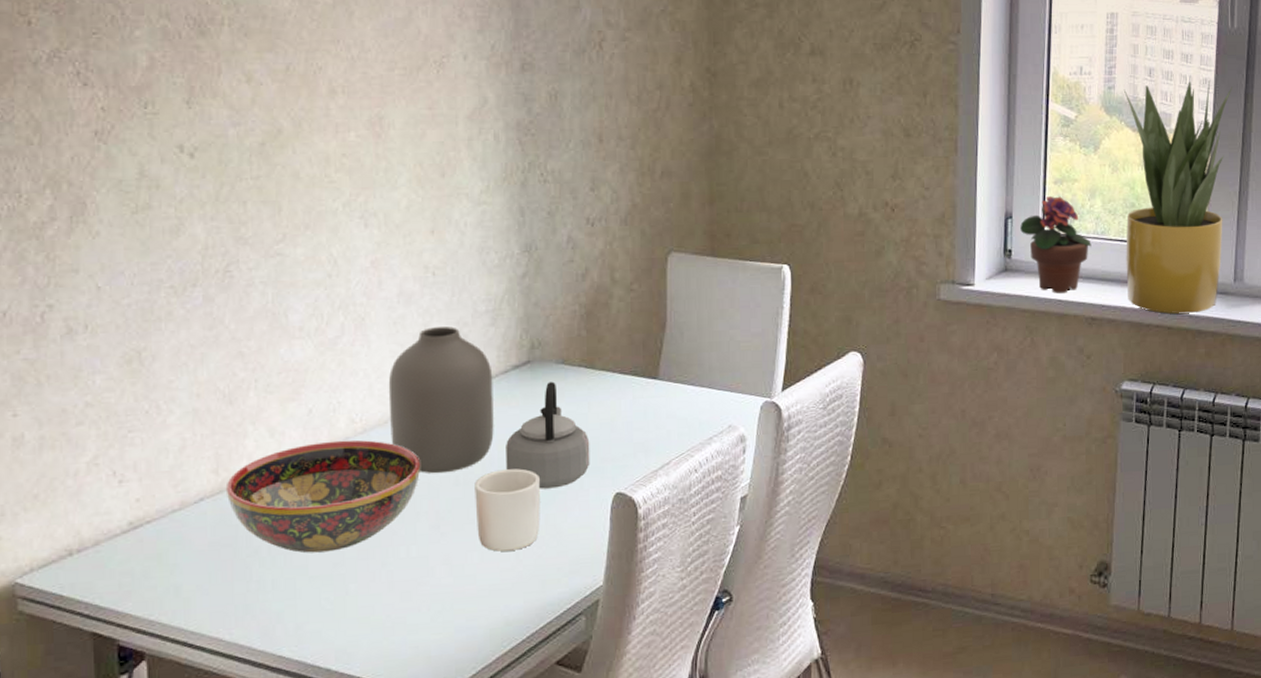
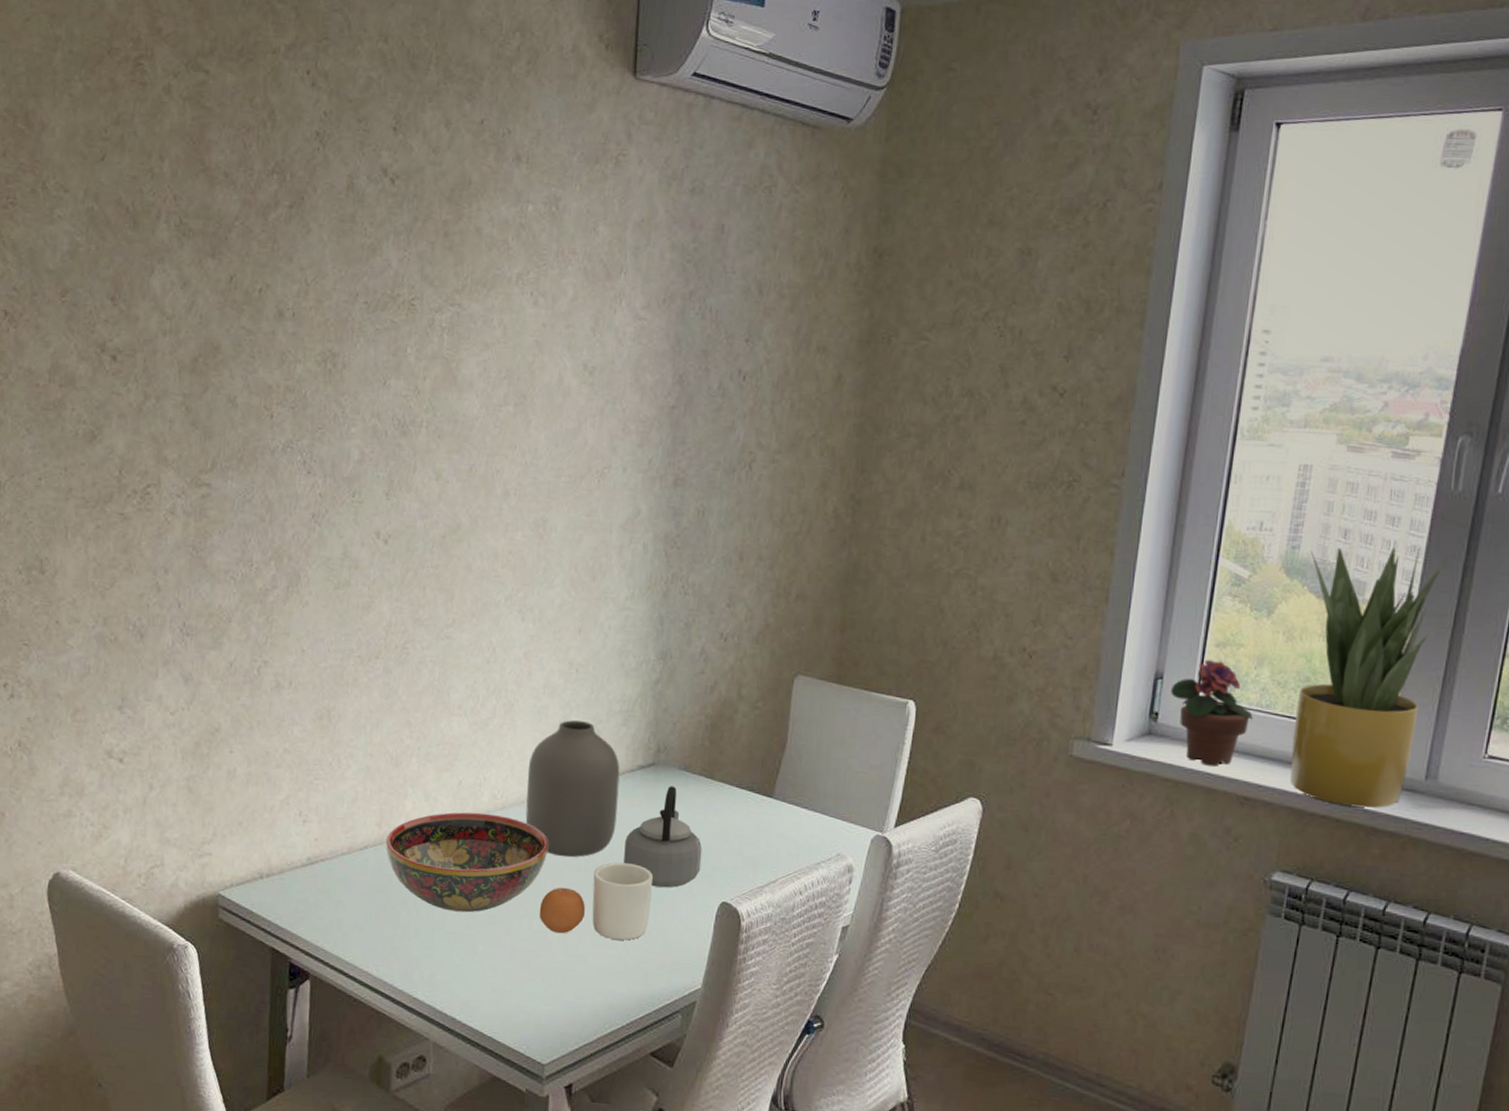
fruit: none [417,505,470,556] -> present [539,887,586,934]

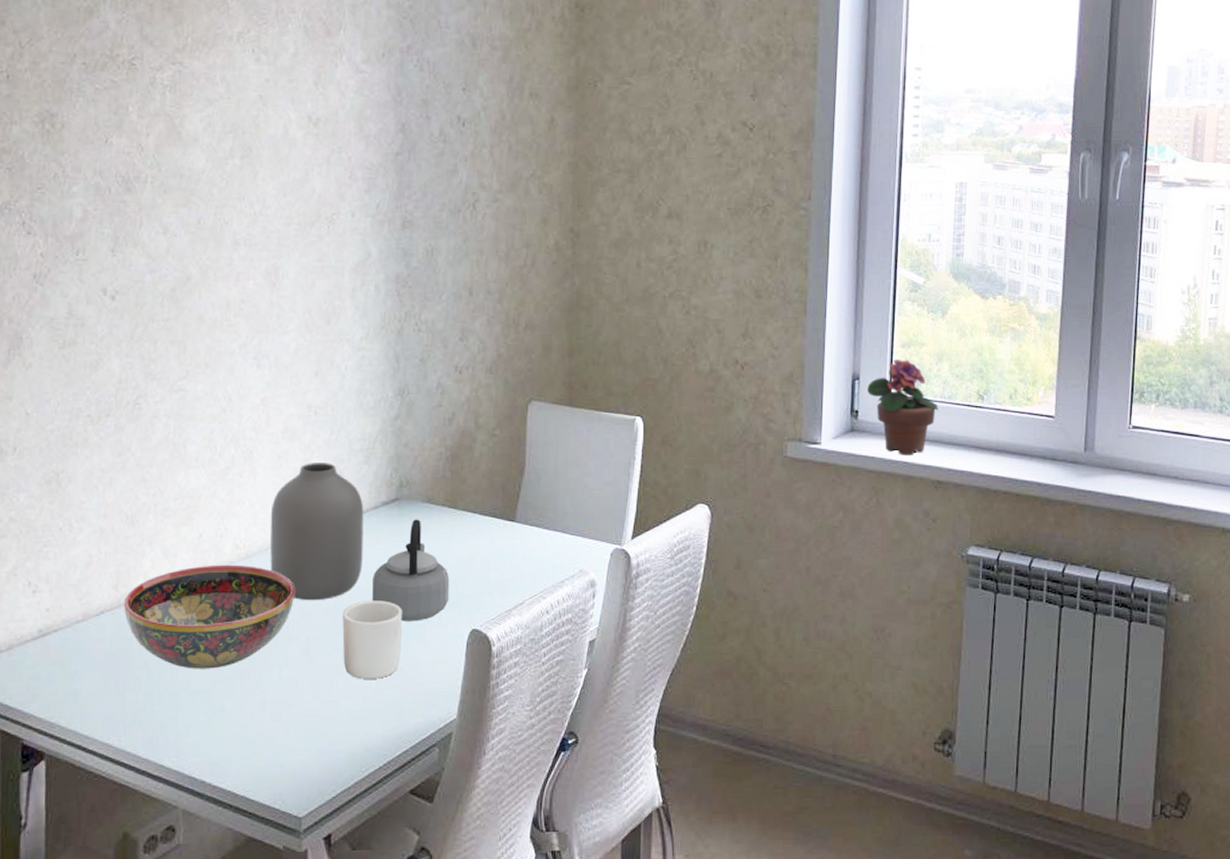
fruit: present [539,887,586,934] -> none [288,632,336,680]
planter: present [1290,548,1448,809] -> none [972,250,1083,482]

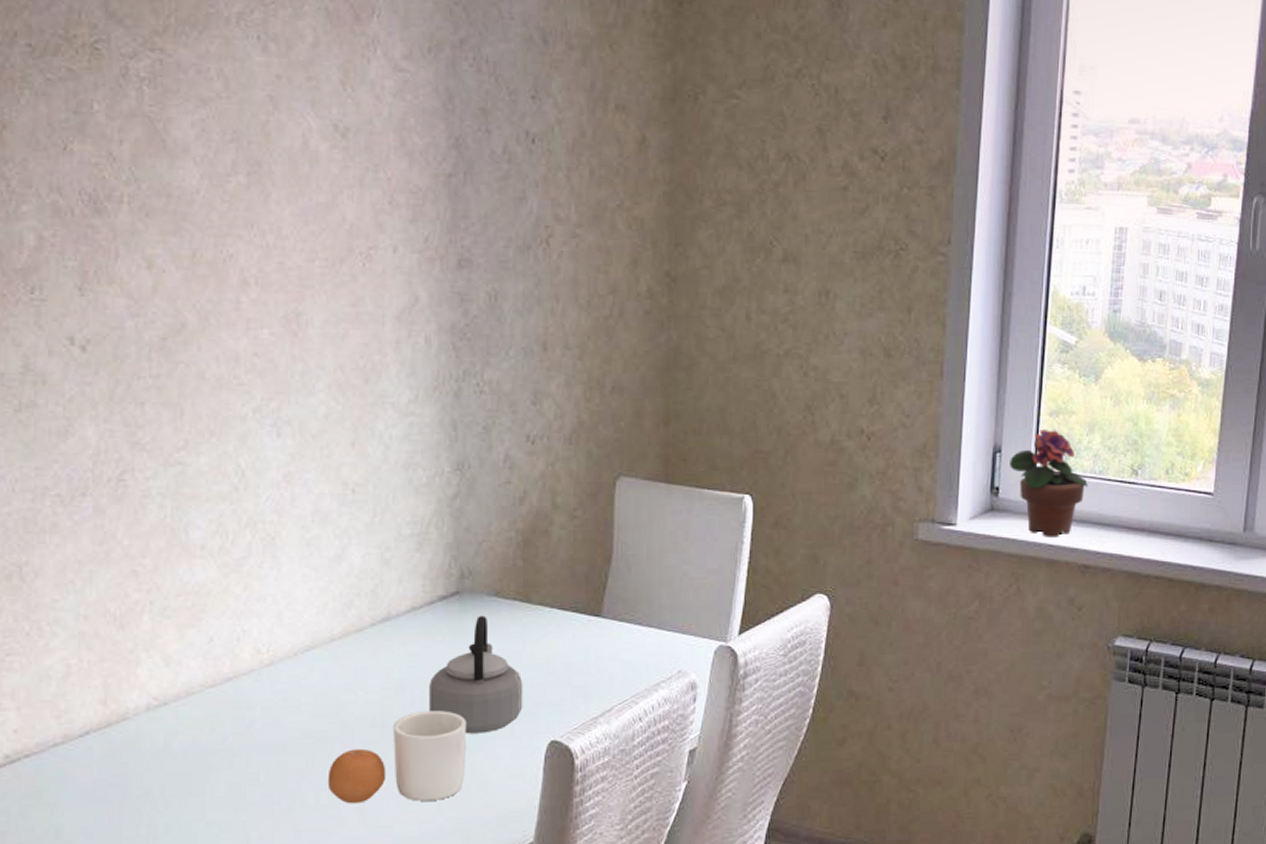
bowl: present [123,564,296,669] -> none [114,672,334,796]
vase: present [270,463,364,601] -> none [299,551,417,713]
fruit: none [288,632,336,680] -> present [327,748,387,804]

